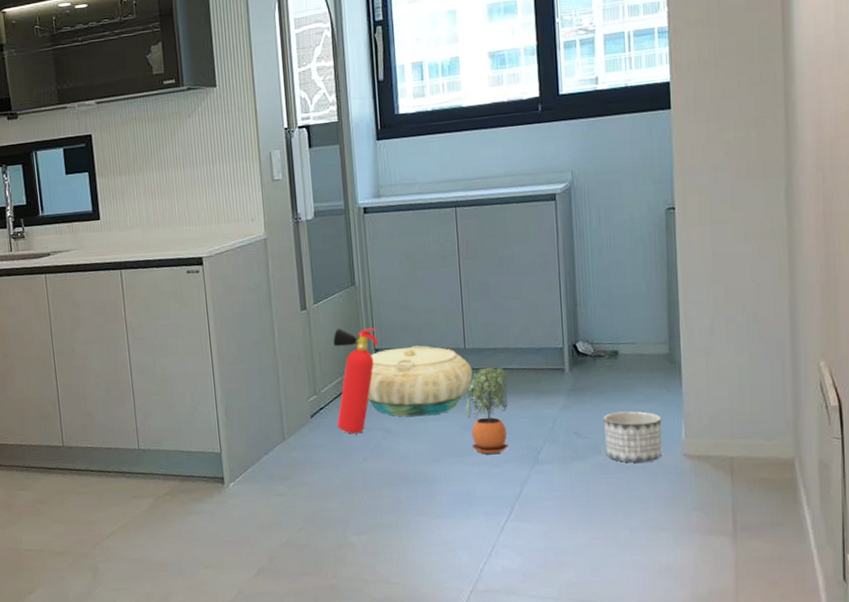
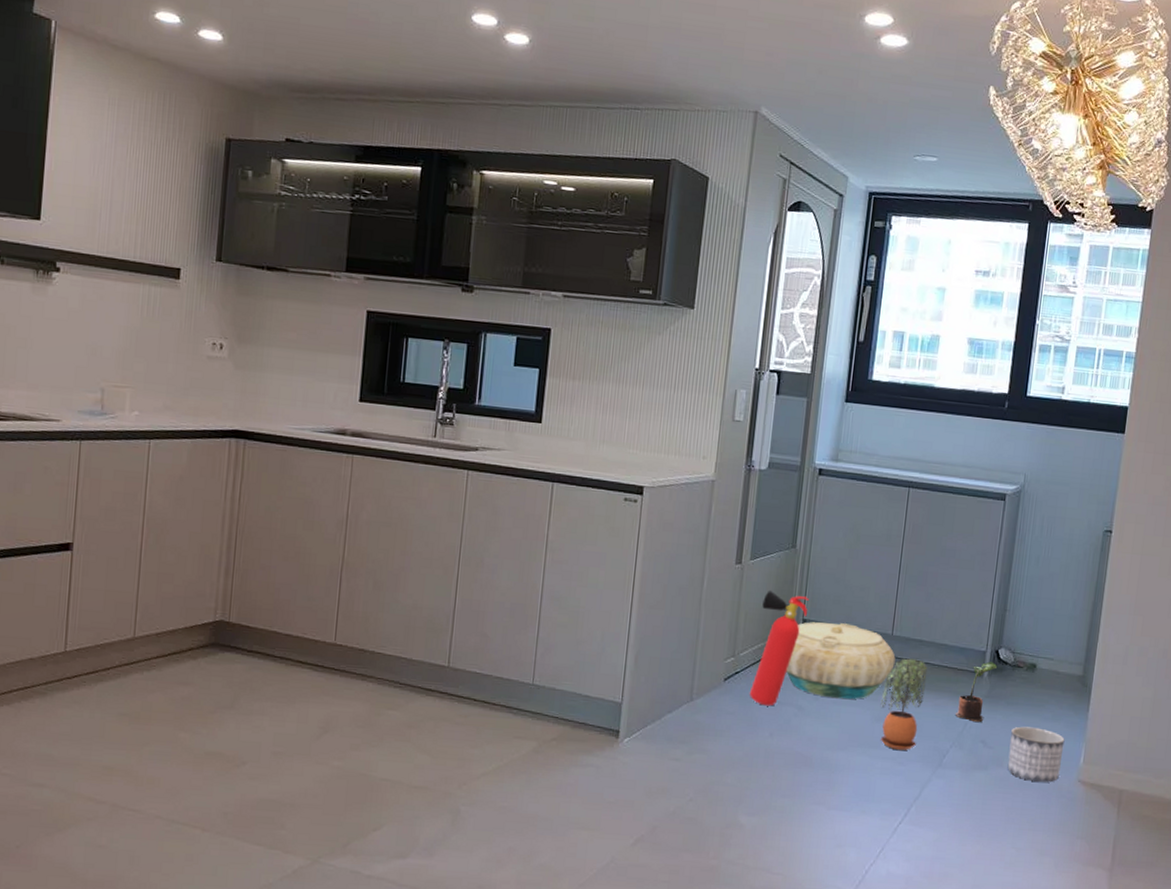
potted plant: none [542,356,578,416] -> present [955,661,998,722]

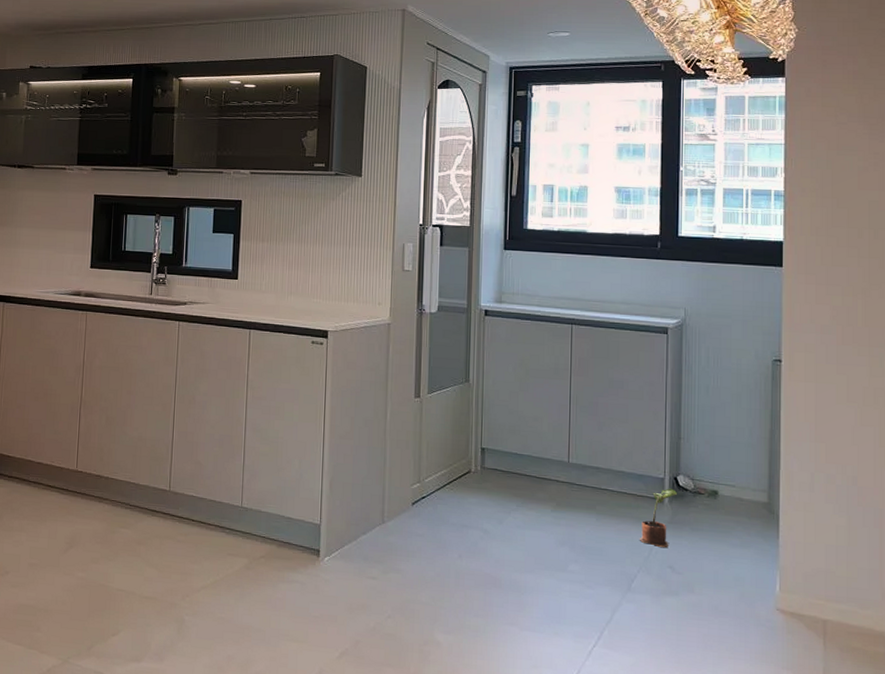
fire extinguisher: present [749,590,810,706] -> none [436,421,486,529]
basket: present [786,622,896,700] -> none [469,450,574,524]
potted plant: present [880,658,927,750] -> none [563,484,607,574]
planter: present [1007,726,1065,783] -> none [699,552,757,610]

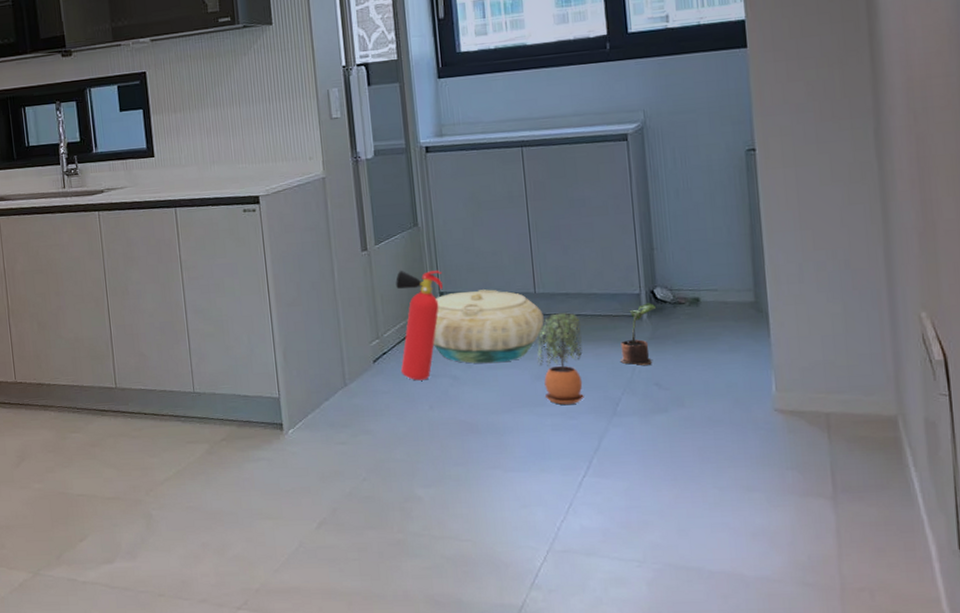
fire extinguisher: none [436,421,486,529] -> present [395,270,443,381]
basket: none [469,450,574,524] -> present [433,289,544,364]
potted plant: none [563,484,607,574] -> present [537,312,584,405]

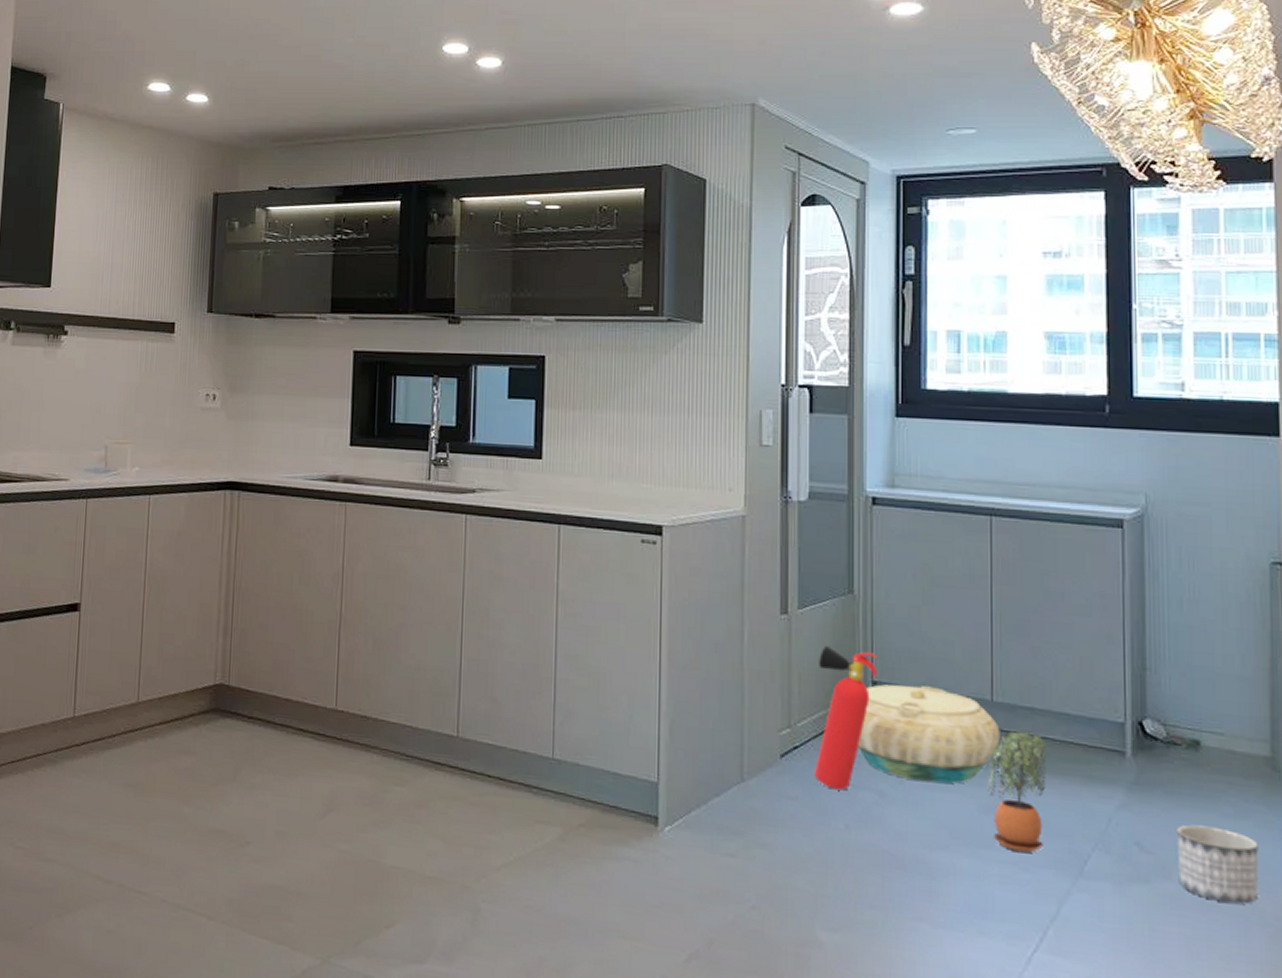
potted plant: present [619,303,657,365] -> none [1092,736,1145,817]
planter: none [686,361,751,417] -> present [1177,824,1259,904]

